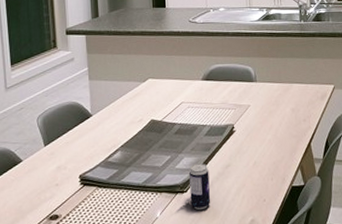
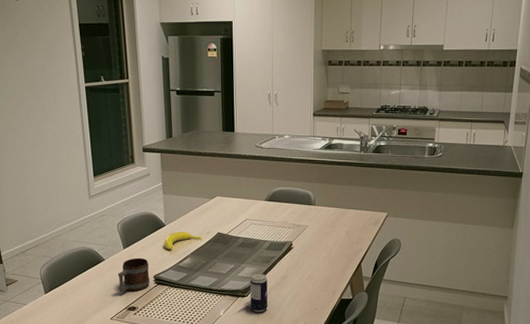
mug: none [38,155,75,199] -> present [118,257,150,293]
banana: none [91,121,134,143] -> present [164,231,202,249]

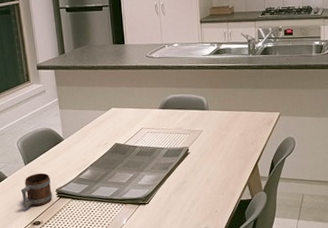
banana: present [164,231,202,249] -> none [63,144,101,163]
beverage can: present [250,273,268,312] -> none [150,180,170,218]

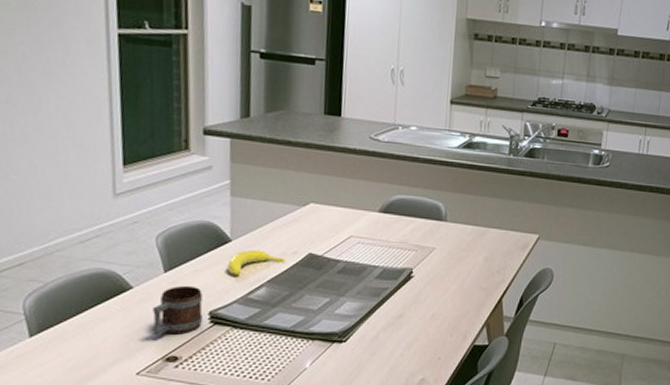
banana: none [63,144,101,163] -> present [228,249,286,275]

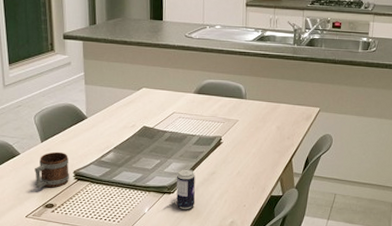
banana: present [228,249,286,275] -> none [85,124,127,143]
beverage can: none [349,310,376,363] -> present [176,169,195,209]

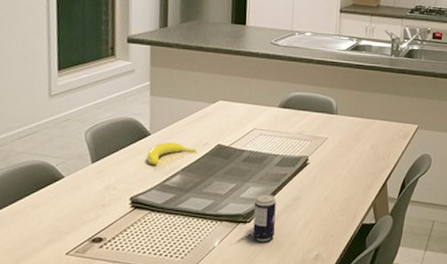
mug: present [35,151,69,189] -> none [81,174,125,219]
banana: none [85,124,127,143] -> present [147,142,198,164]

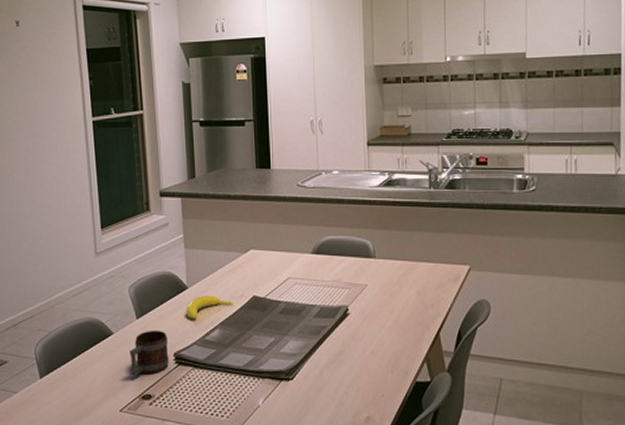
mug: none [81,174,125,219] -> present [130,330,169,376]
beverage can: present [252,194,276,241] -> none [296,348,320,400]

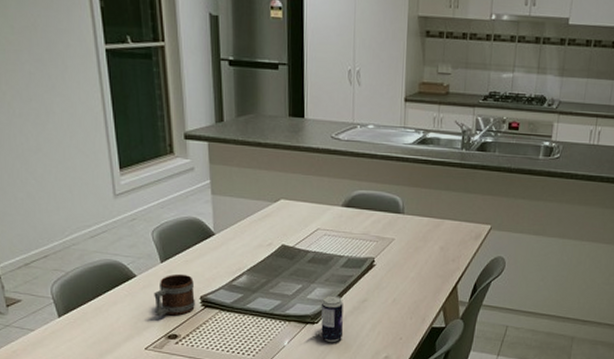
banana: present [186,295,234,319] -> none [213,242,262,264]
beverage can: none [296,348,320,400] -> present [321,295,344,342]

